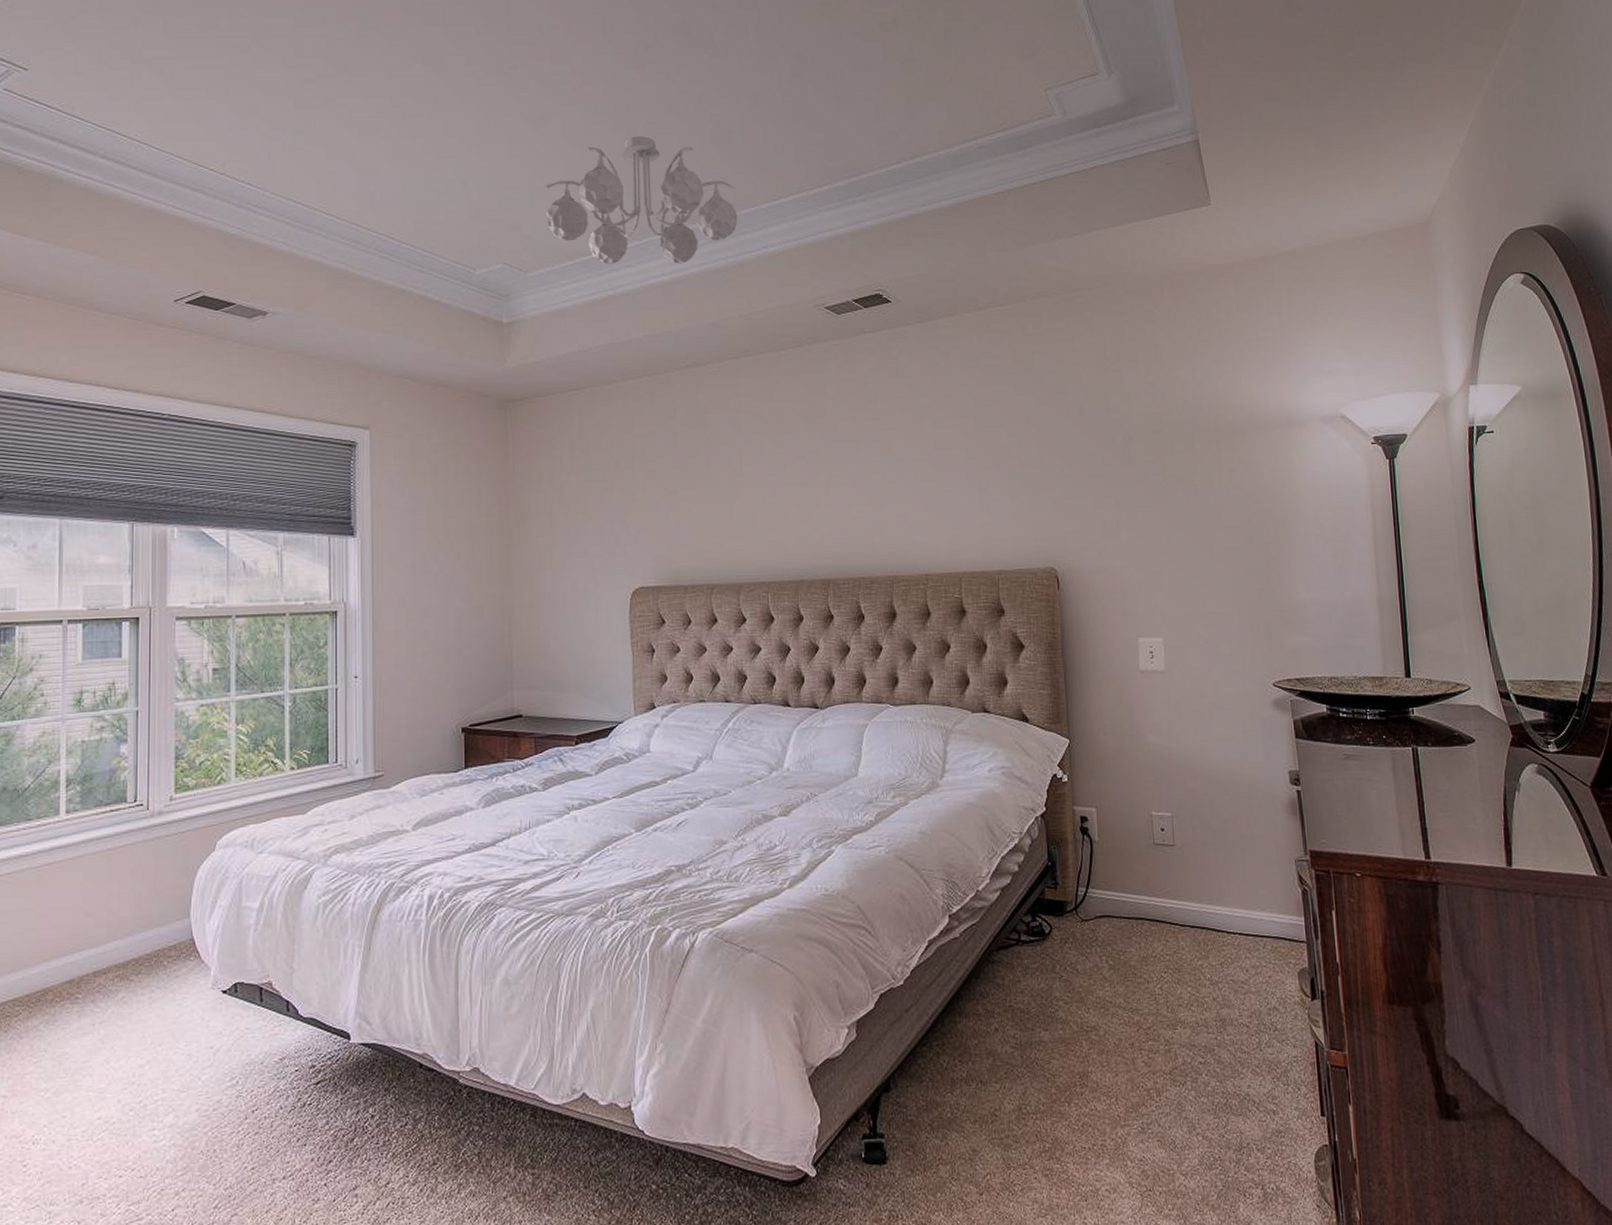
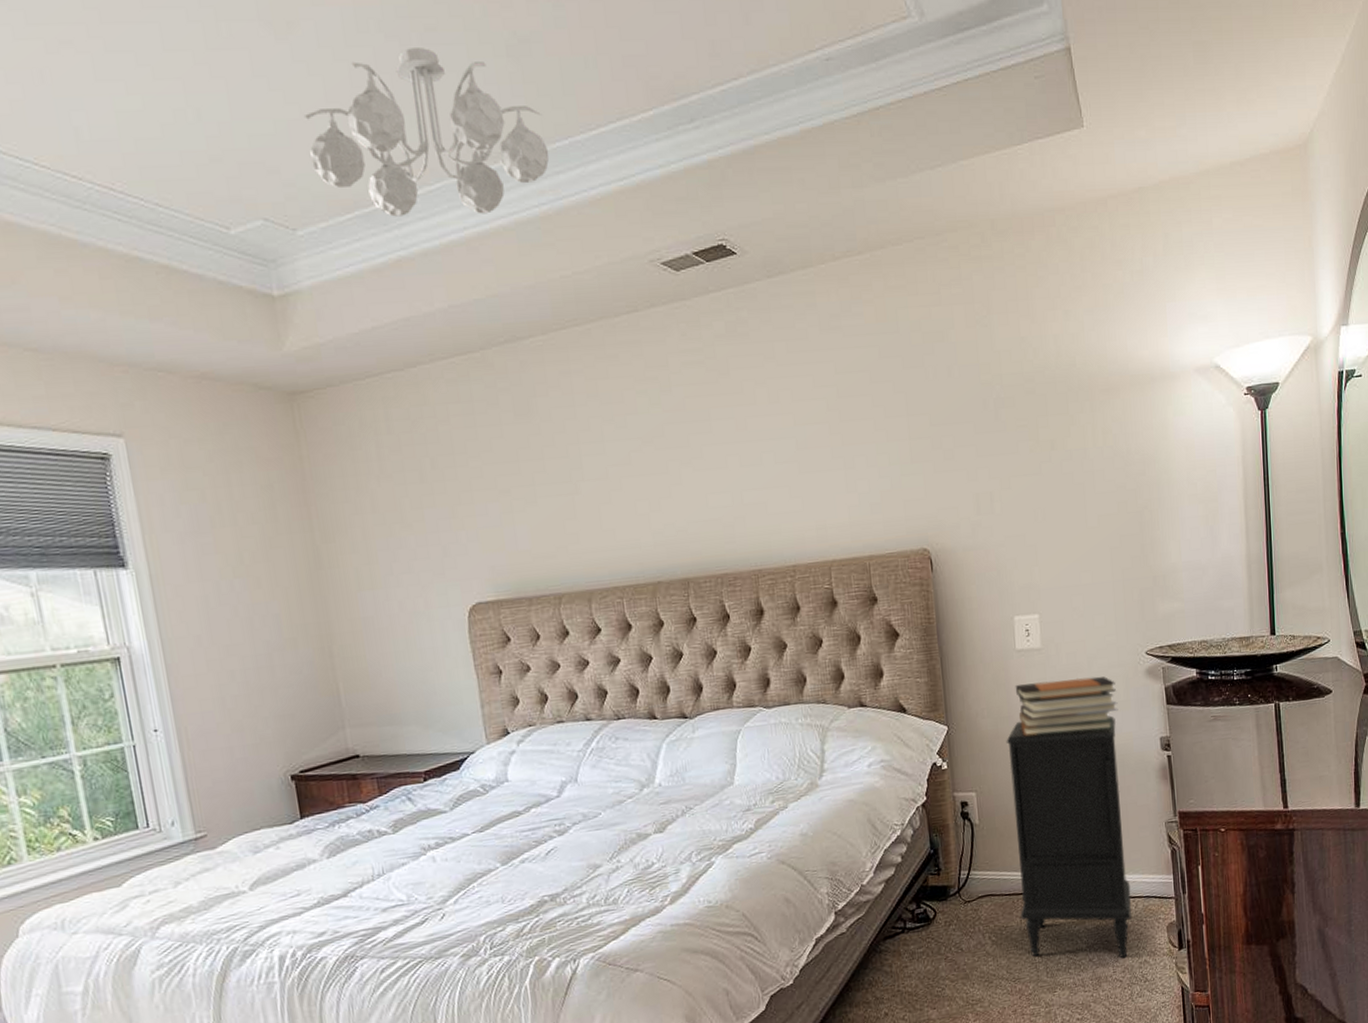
nightstand: none [1128,741,1260,1002] -> present [1006,715,1133,958]
book stack: none [1138,703,1245,758] -> present [1015,676,1118,736]

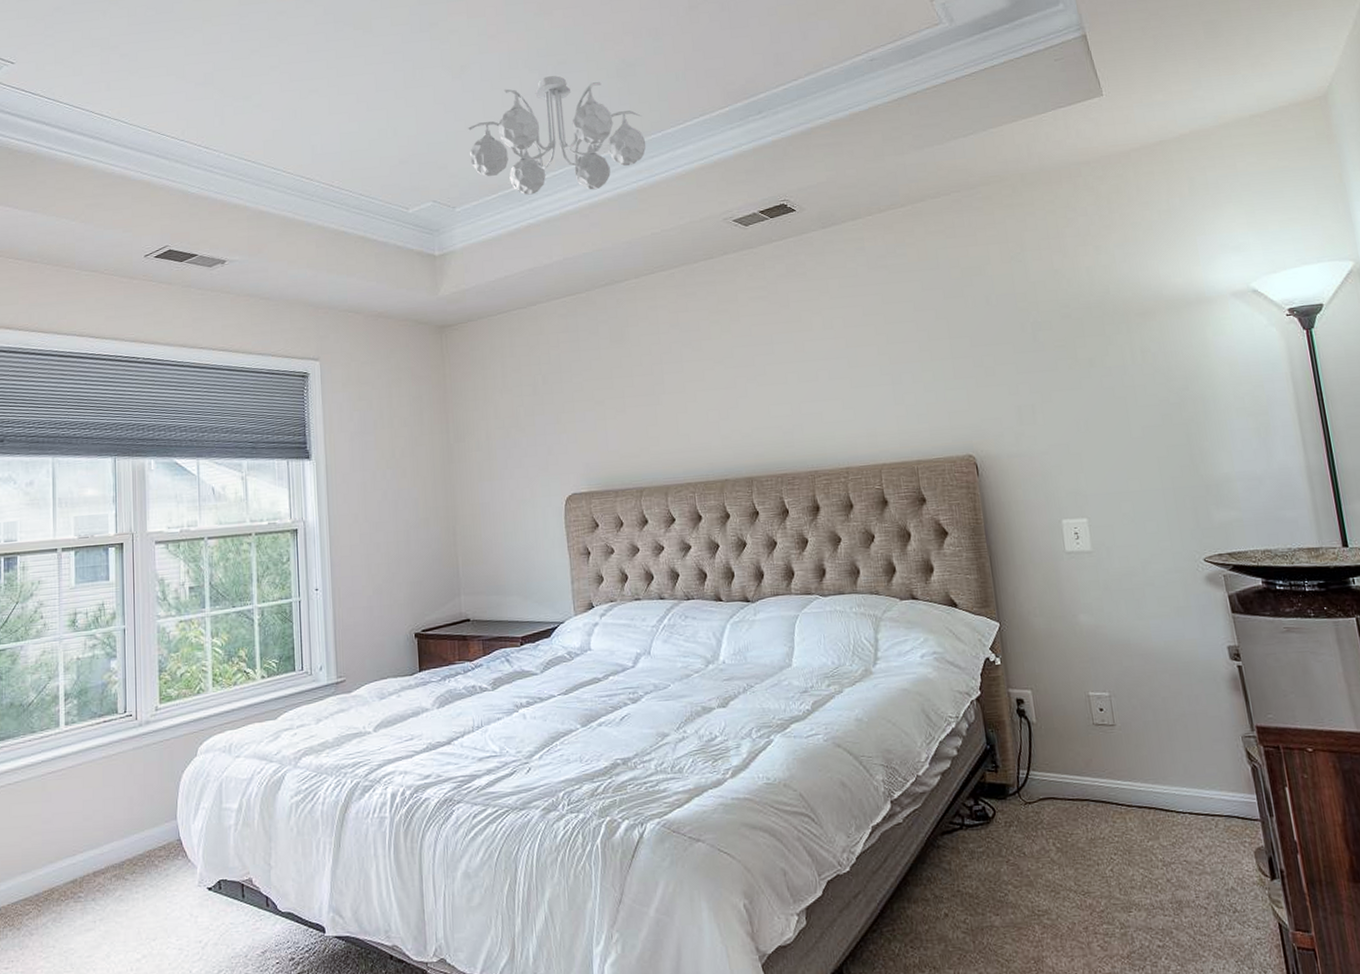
nightstand: present [1006,715,1133,958] -> none [1060,621,1213,883]
book stack: present [1015,676,1118,736] -> none [1066,581,1179,637]

